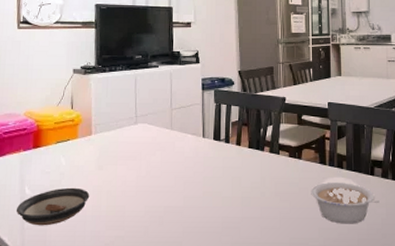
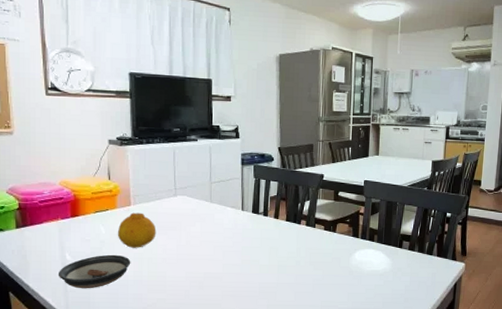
fruit: none [77,142,117,180] -> present [117,212,156,248]
legume: present [311,182,380,224] -> none [343,253,405,290]

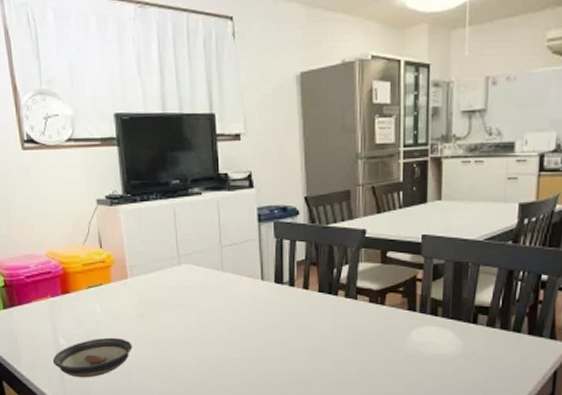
fruit: present [117,212,156,248] -> none [114,287,160,329]

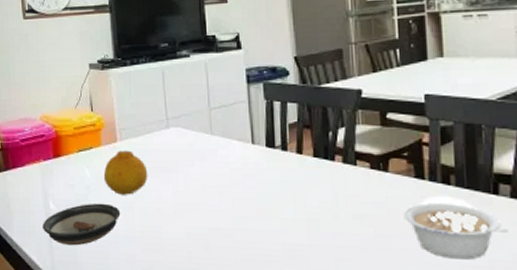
fruit: none [114,287,160,329] -> present [103,150,148,195]
legume: none [395,332,482,379] -> present [403,203,508,260]

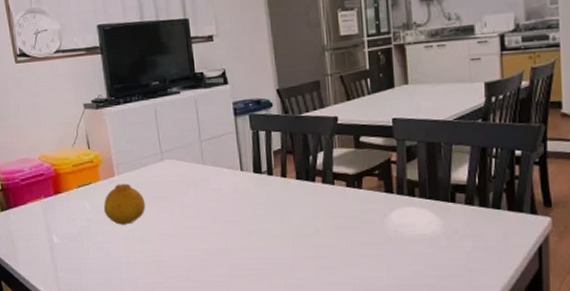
saucer: present [42,203,121,246] -> none [47,233,122,275]
legume: present [403,203,508,260] -> none [375,213,463,260]

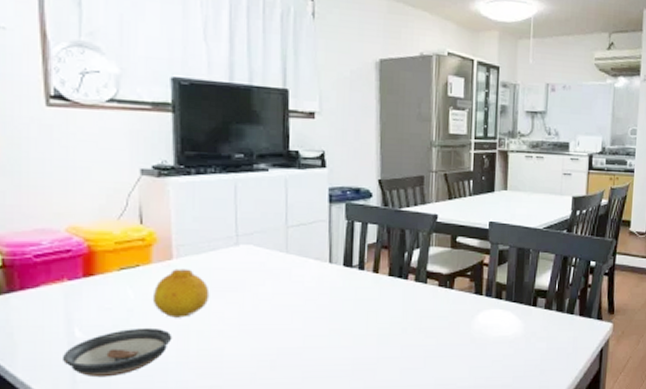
saucer: none [47,233,122,275] -> present [61,327,172,378]

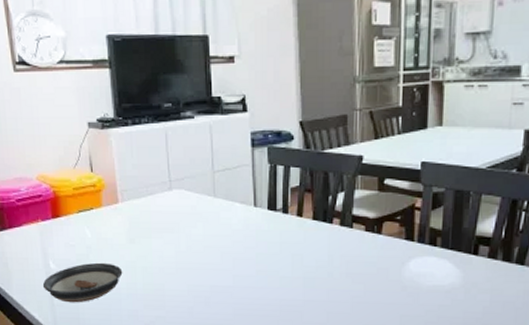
fruit: present [152,269,210,318] -> none [104,211,150,255]

